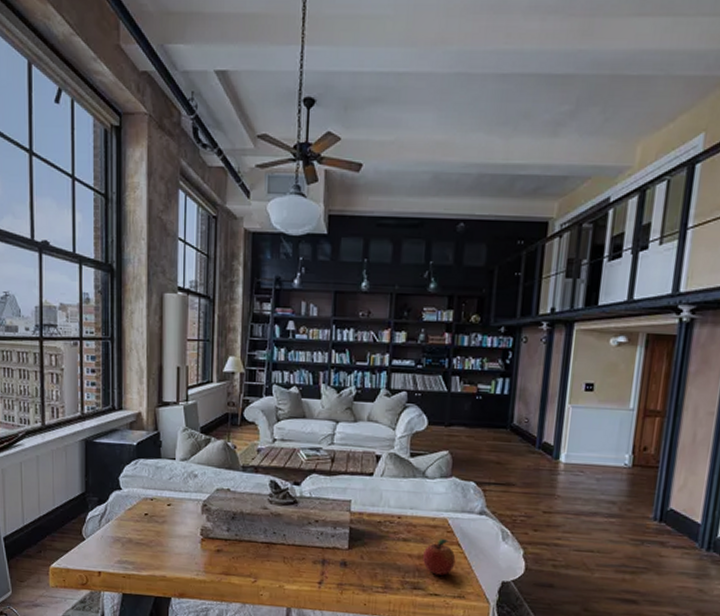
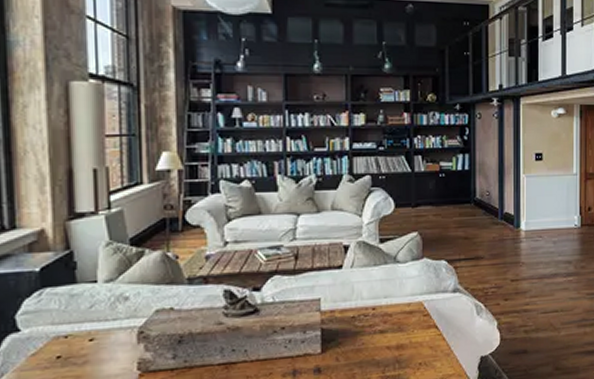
fruit: present [422,539,456,575] -> none [401,323,435,363]

